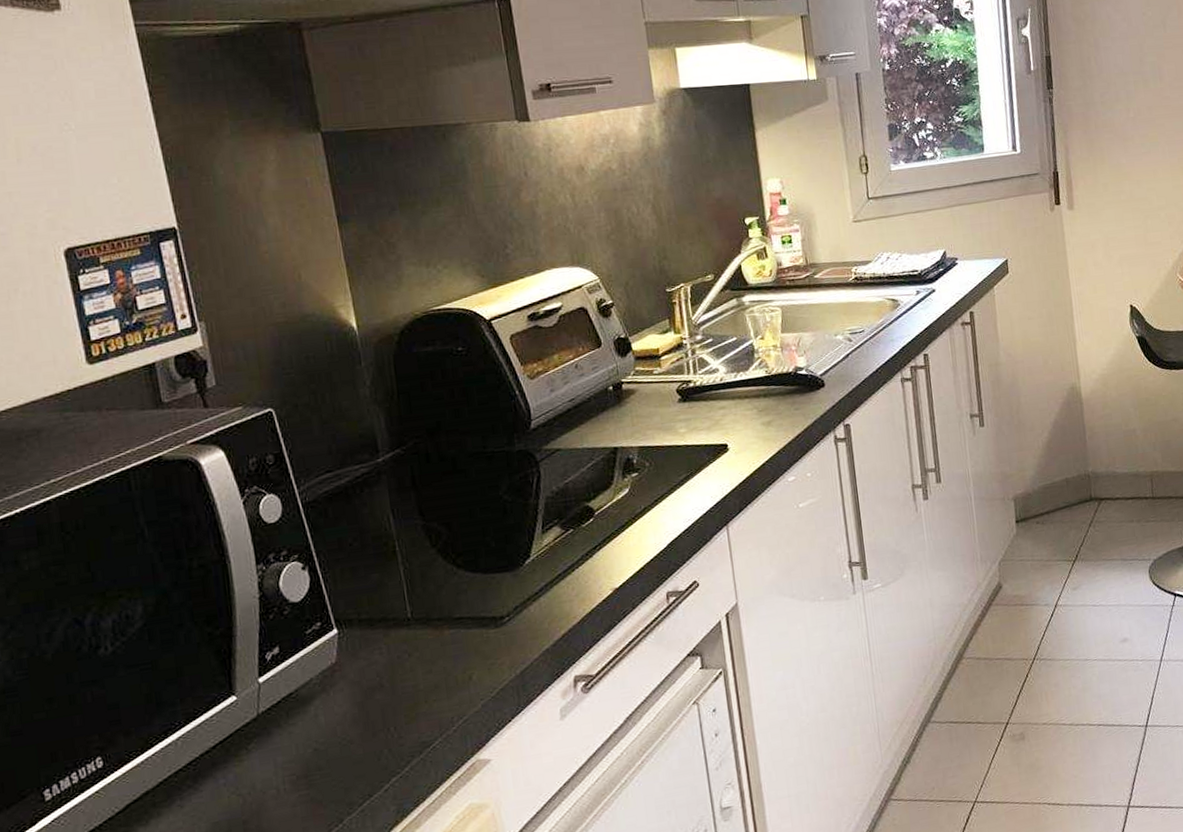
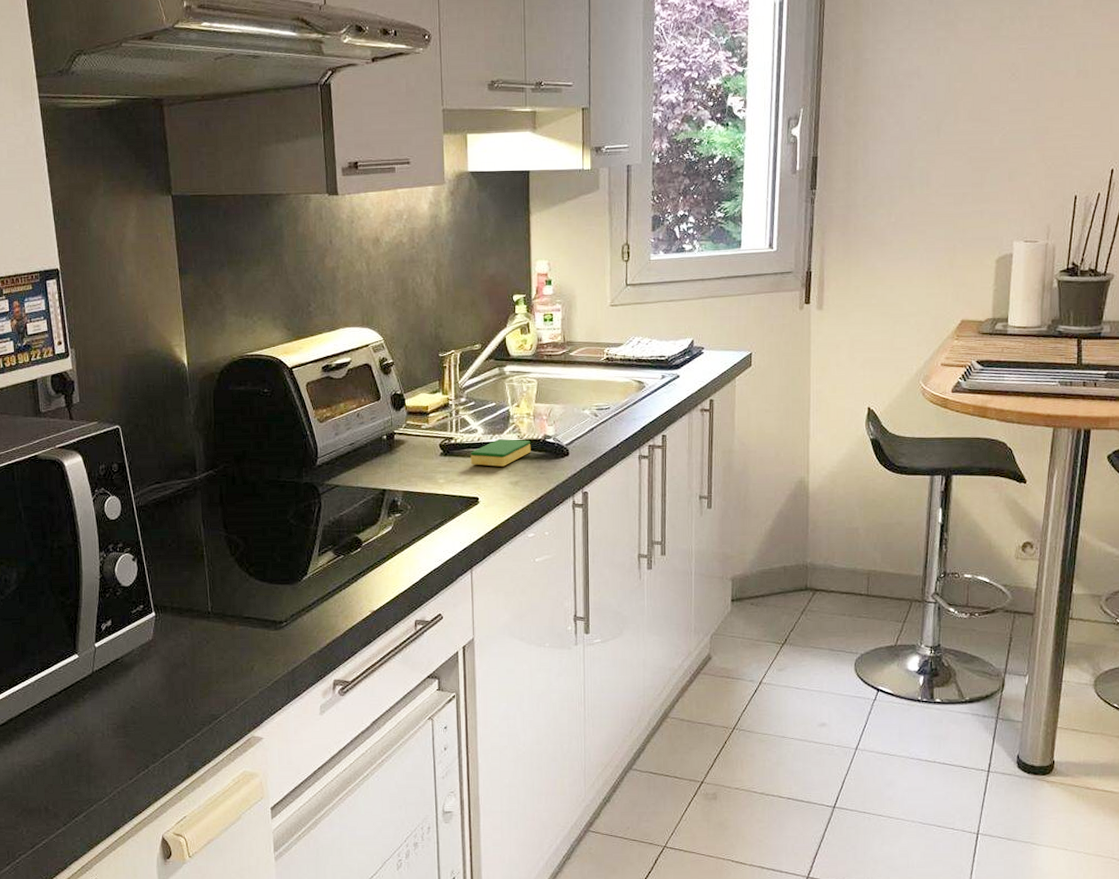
dish sponge: none [713,374,782,408] -> present [470,438,531,467]

